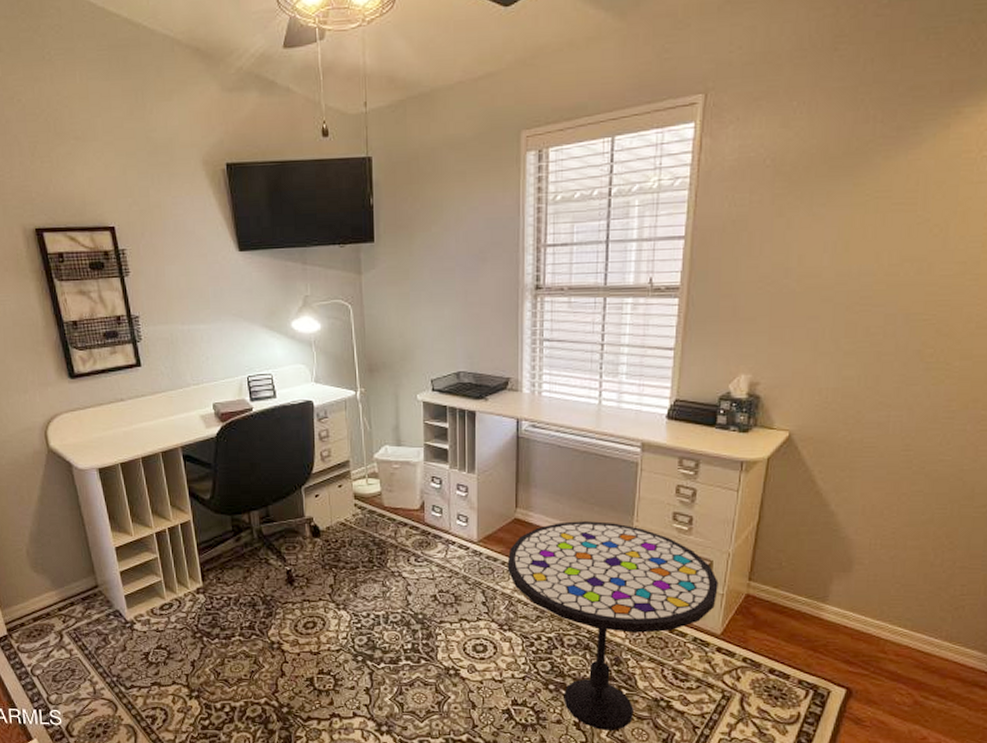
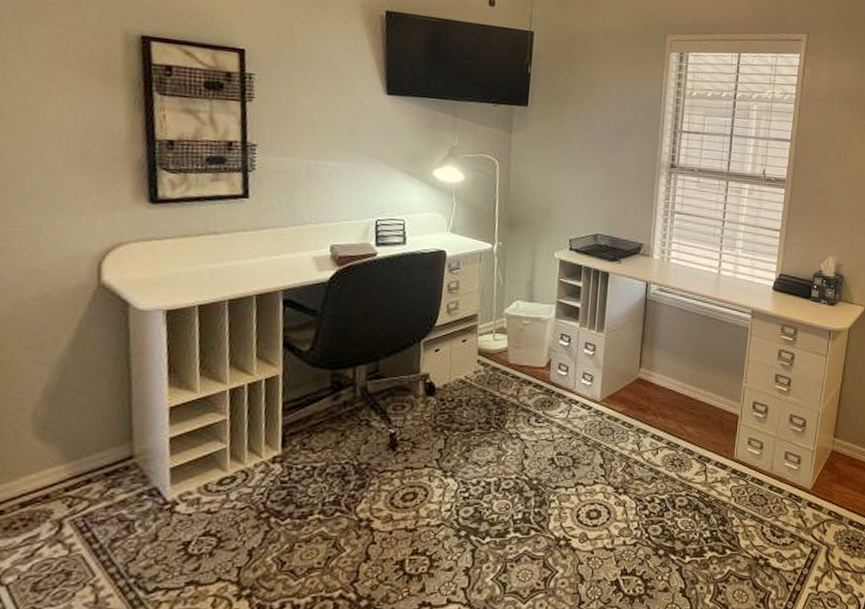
side table: present [507,521,719,730] -> none [627,382,810,595]

